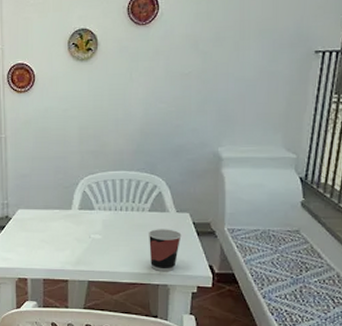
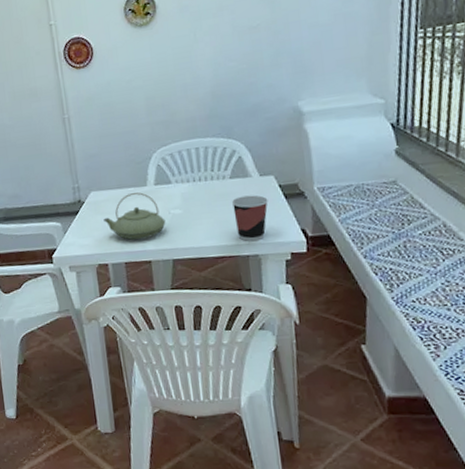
teapot: none [27,215,85,259] -> present [103,192,166,241]

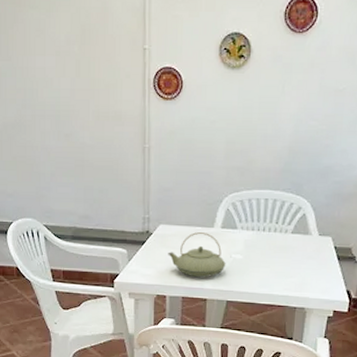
cup: present [231,195,268,242] -> none [289,251,322,295]

